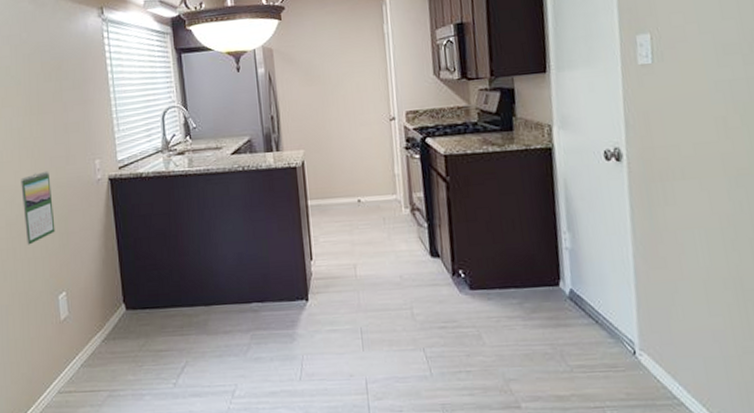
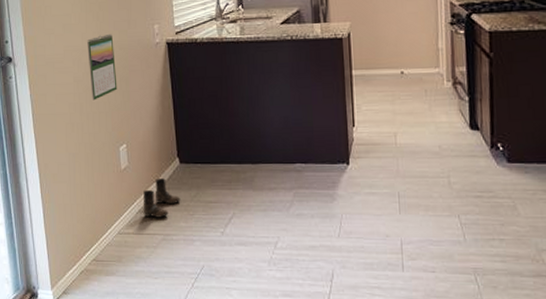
boots: none [85,328,128,372] -> present [143,178,181,218]

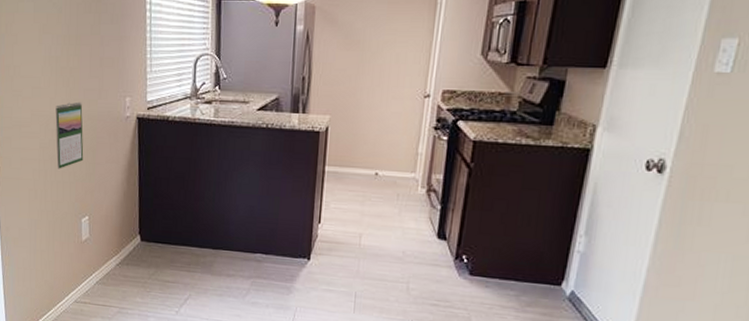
boots: present [143,178,181,218] -> none [100,253,139,292]

